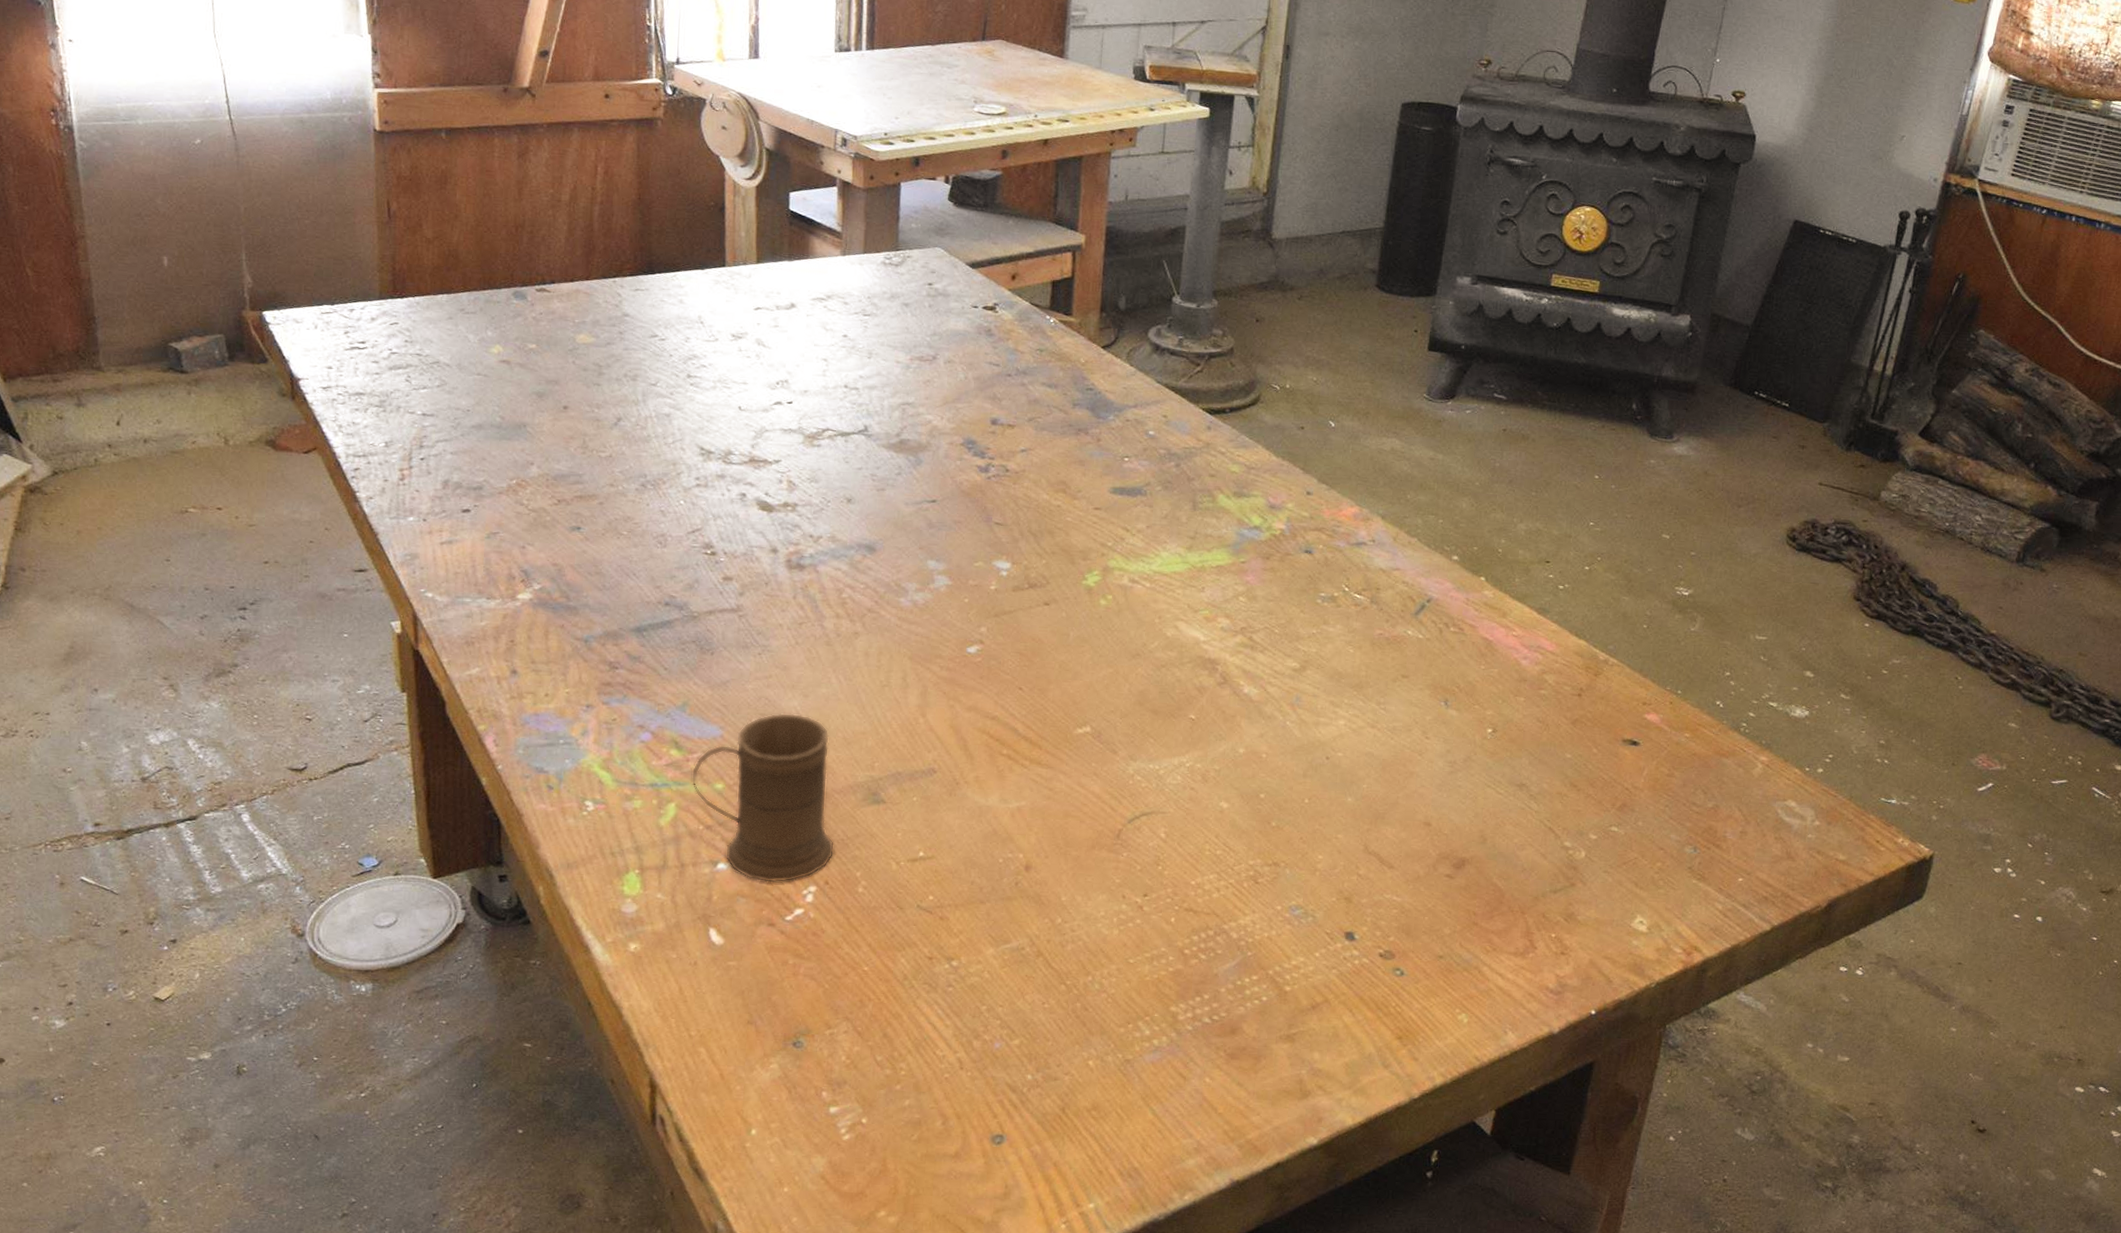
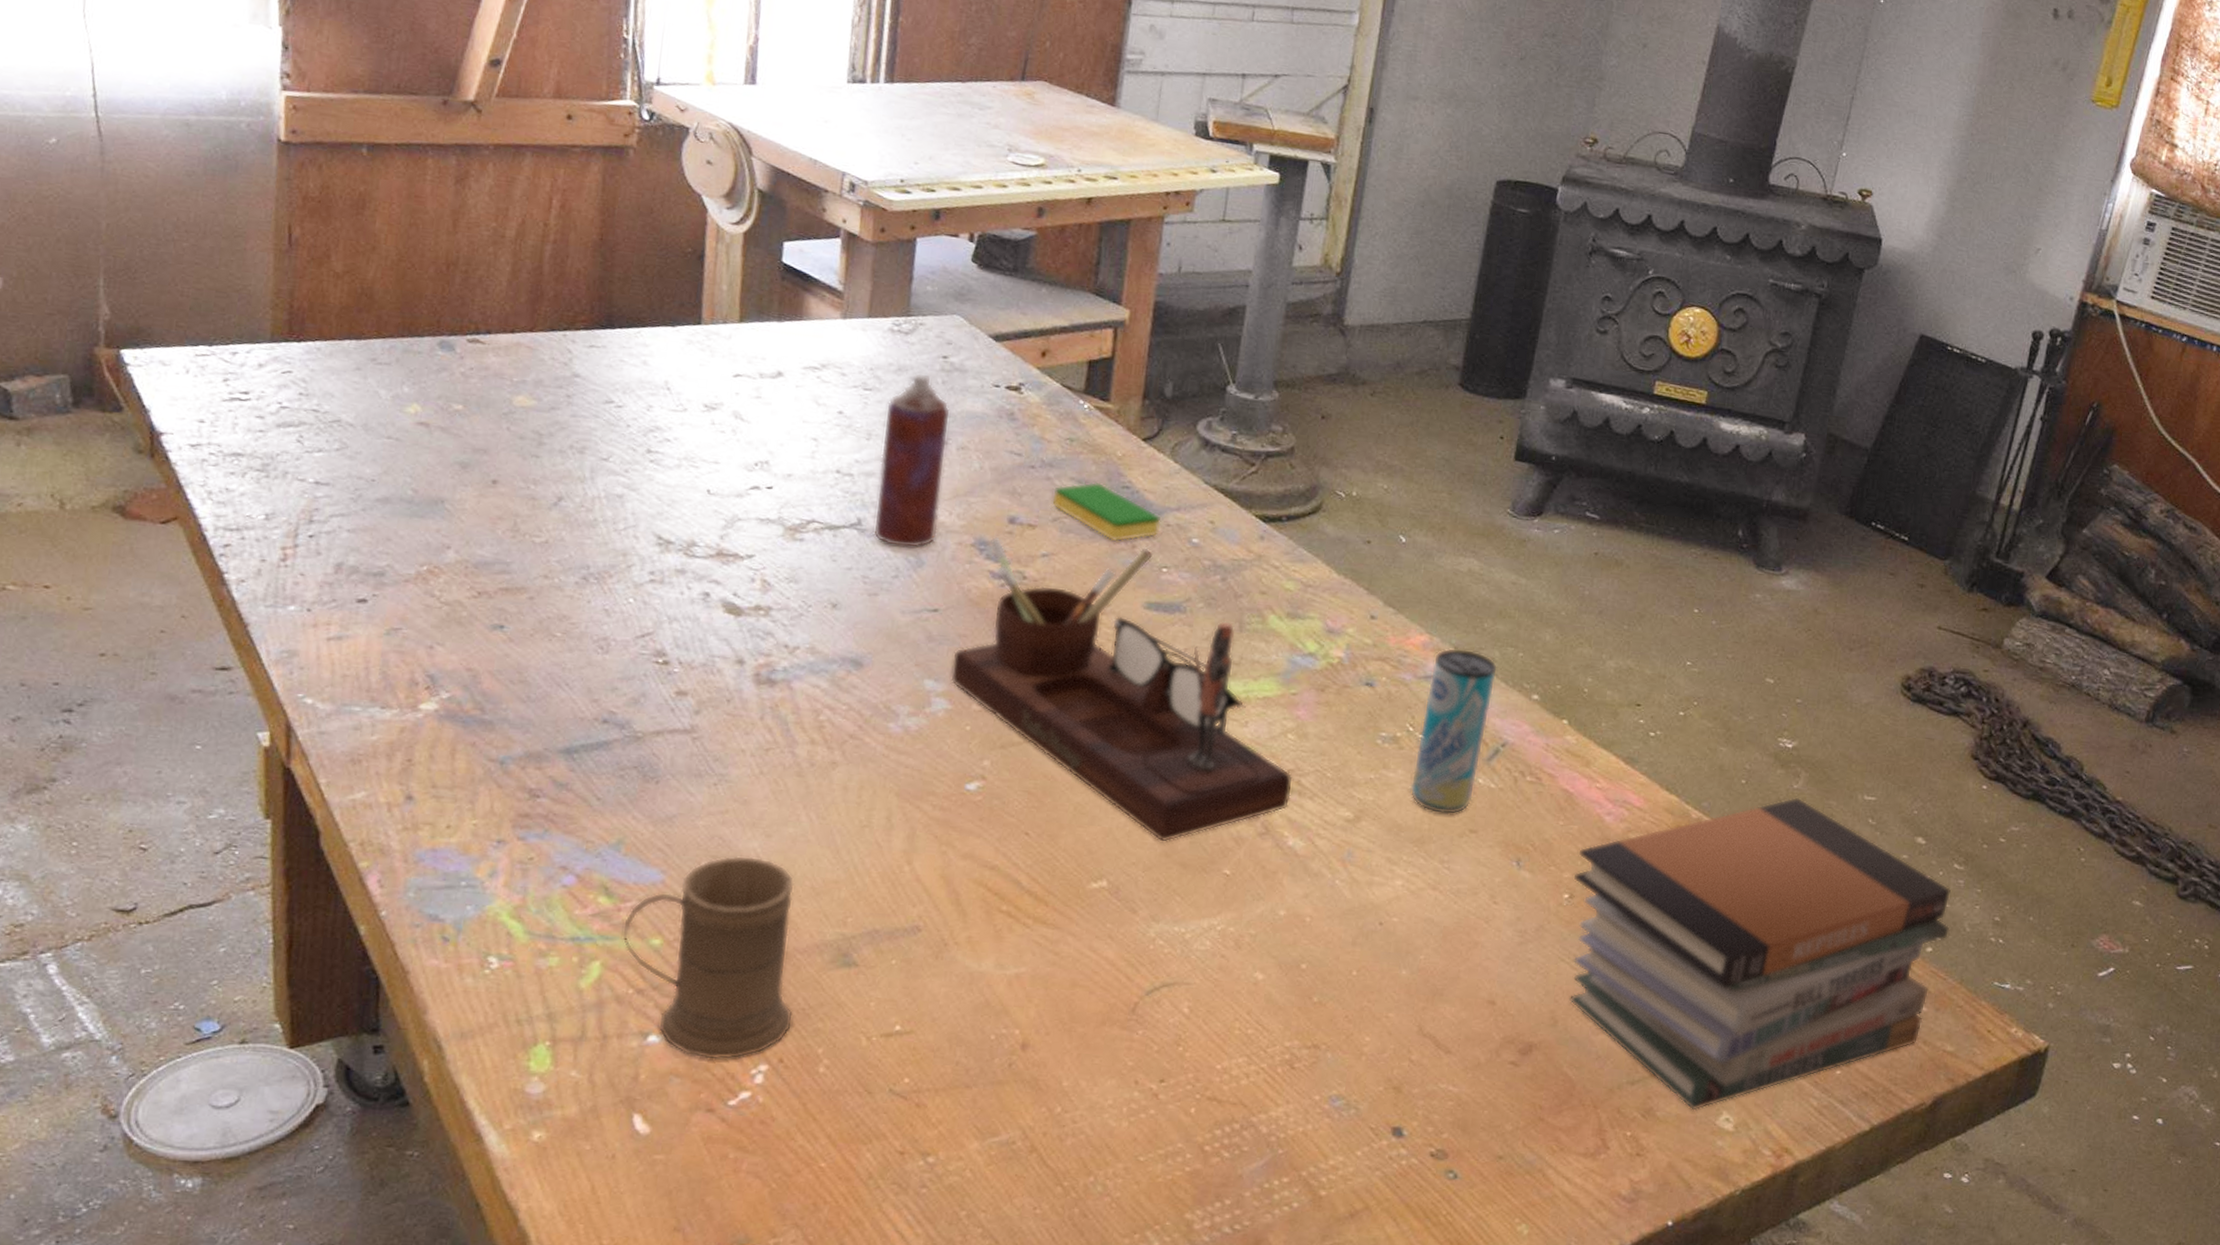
spray can: none [878,298,938,449] -> present [873,372,951,548]
desk organizer: none [949,436,1246,693] -> present [950,536,1294,842]
dish sponge: none [1026,385,1121,437] -> present [1051,481,1161,542]
beverage can: none [1348,517,1421,663] -> present [1410,647,1498,815]
book stack: none [1496,638,1839,915] -> present [1569,797,1952,1111]

